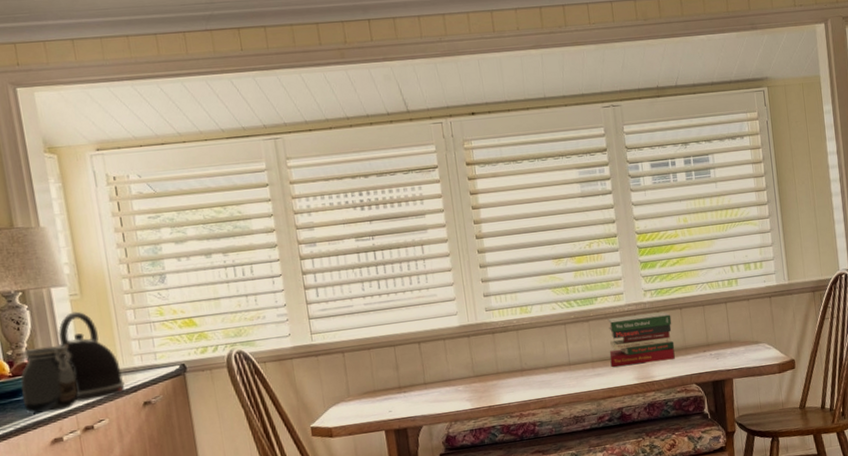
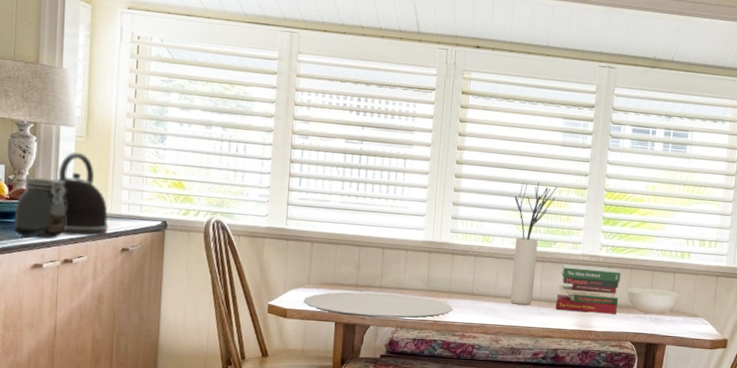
placemat: none [346,384,505,421] -> present [303,292,453,318]
vase: none [544,240,587,371] -> present [510,182,558,305]
bowl: none [681,322,736,351] -> present [627,287,680,314]

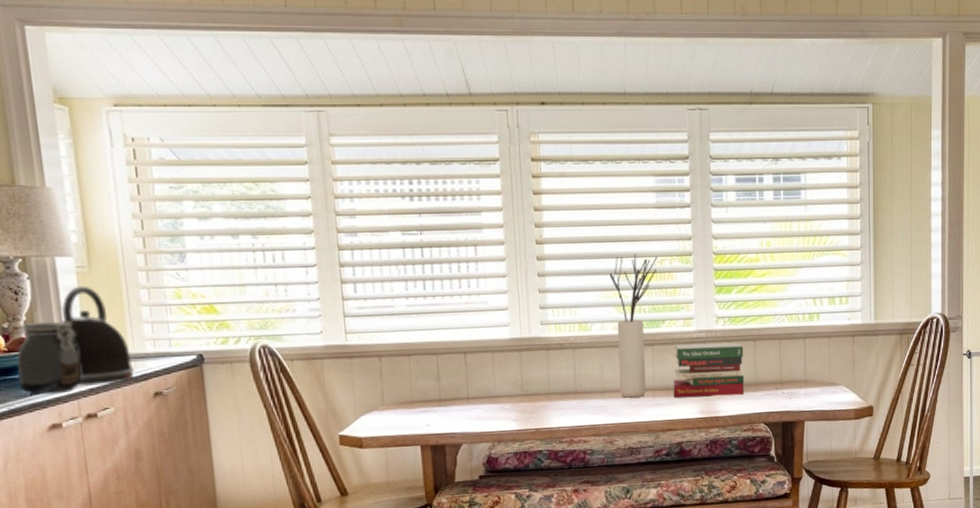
placemat: present [303,292,453,318] -> none [379,403,555,435]
bowl: present [627,287,680,314] -> none [753,359,813,389]

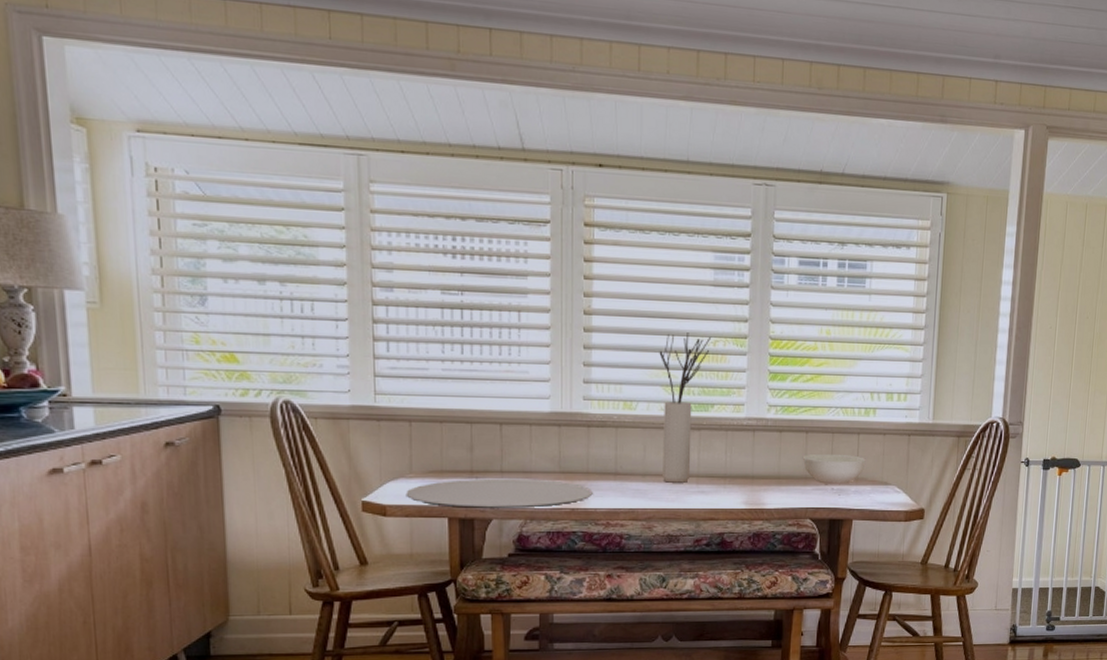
jar: present [17,321,82,396] -> none [17,357,87,437]
kettle: present [62,285,134,387] -> none [69,322,144,432]
placemat: none [379,403,555,435] -> present [405,478,593,508]
books: present [673,342,745,398] -> none [718,430,795,488]
bowl: none [753,359,813,389] -> present [803,453,866,484]

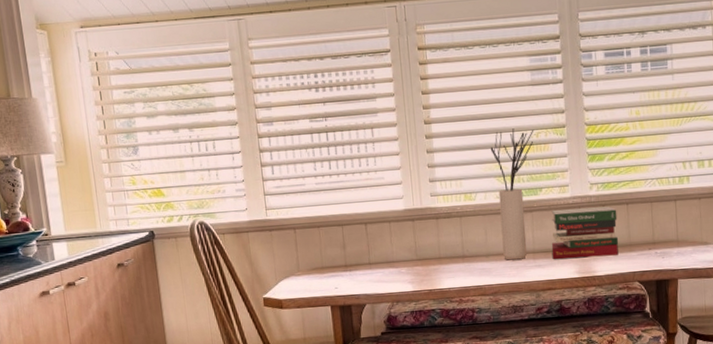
placemat: present [405,478,593,508] -> none [296,267,446,297]
books: none [718,430,795,488] -> present [551,206,619,259]
bowl: present [803,453,866,484] -> none [626,221,685,249]

